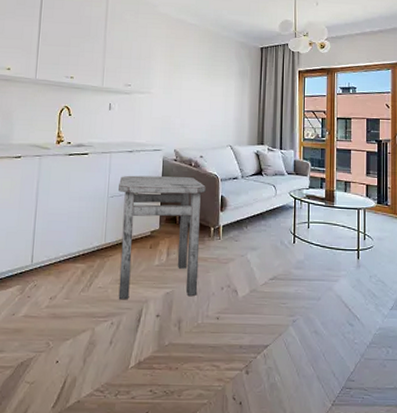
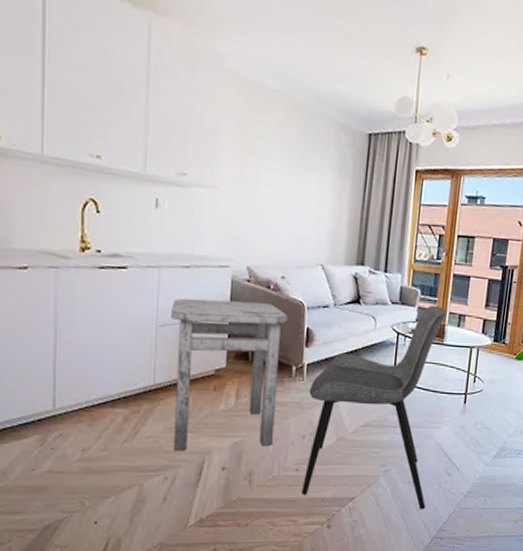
dining chair: none [221,174,335,359] -> present [300,305,447,510]

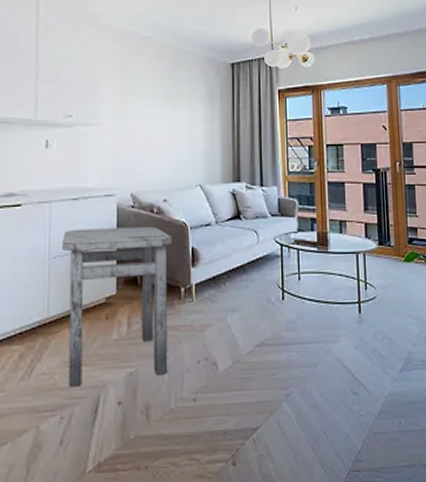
dining chair: present [300,305,447,510] -> none [199,214,336,438]

